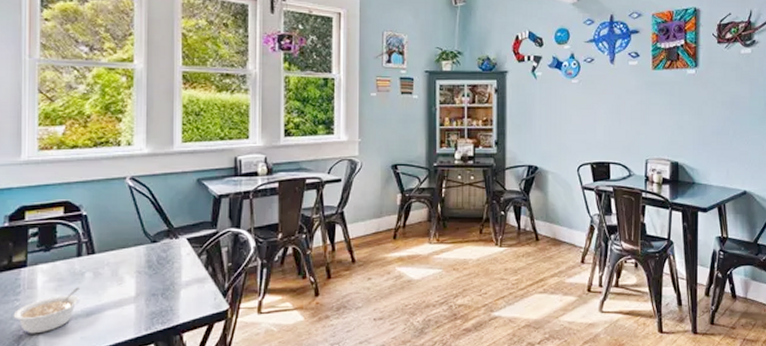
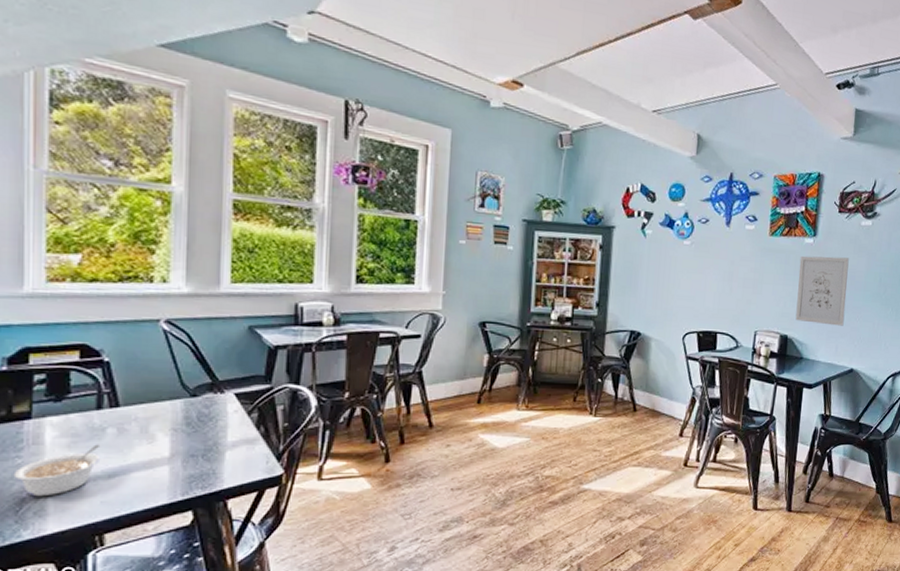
wall art: none [683,85,733,150] -> present [795,255,849,326]

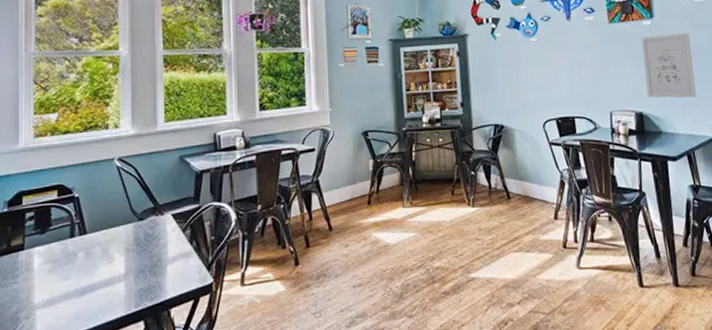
legume: present [13,444,101,497] -> none [12,267,74,316]

